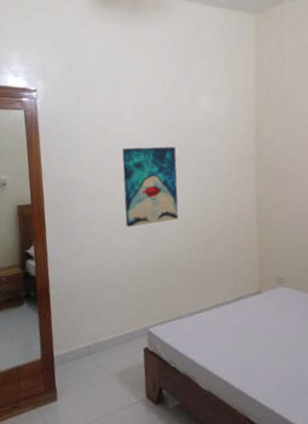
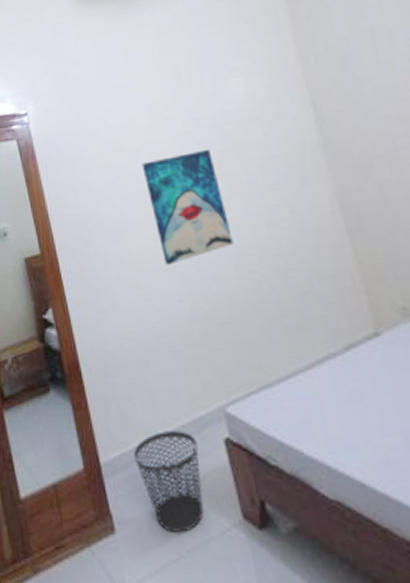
wastebasket: none [79,339,125,404] -> present [134,431,204,534]

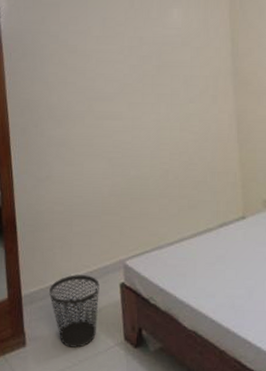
wall art: present [141,148,234,265] -> none [91,62,153,150]

